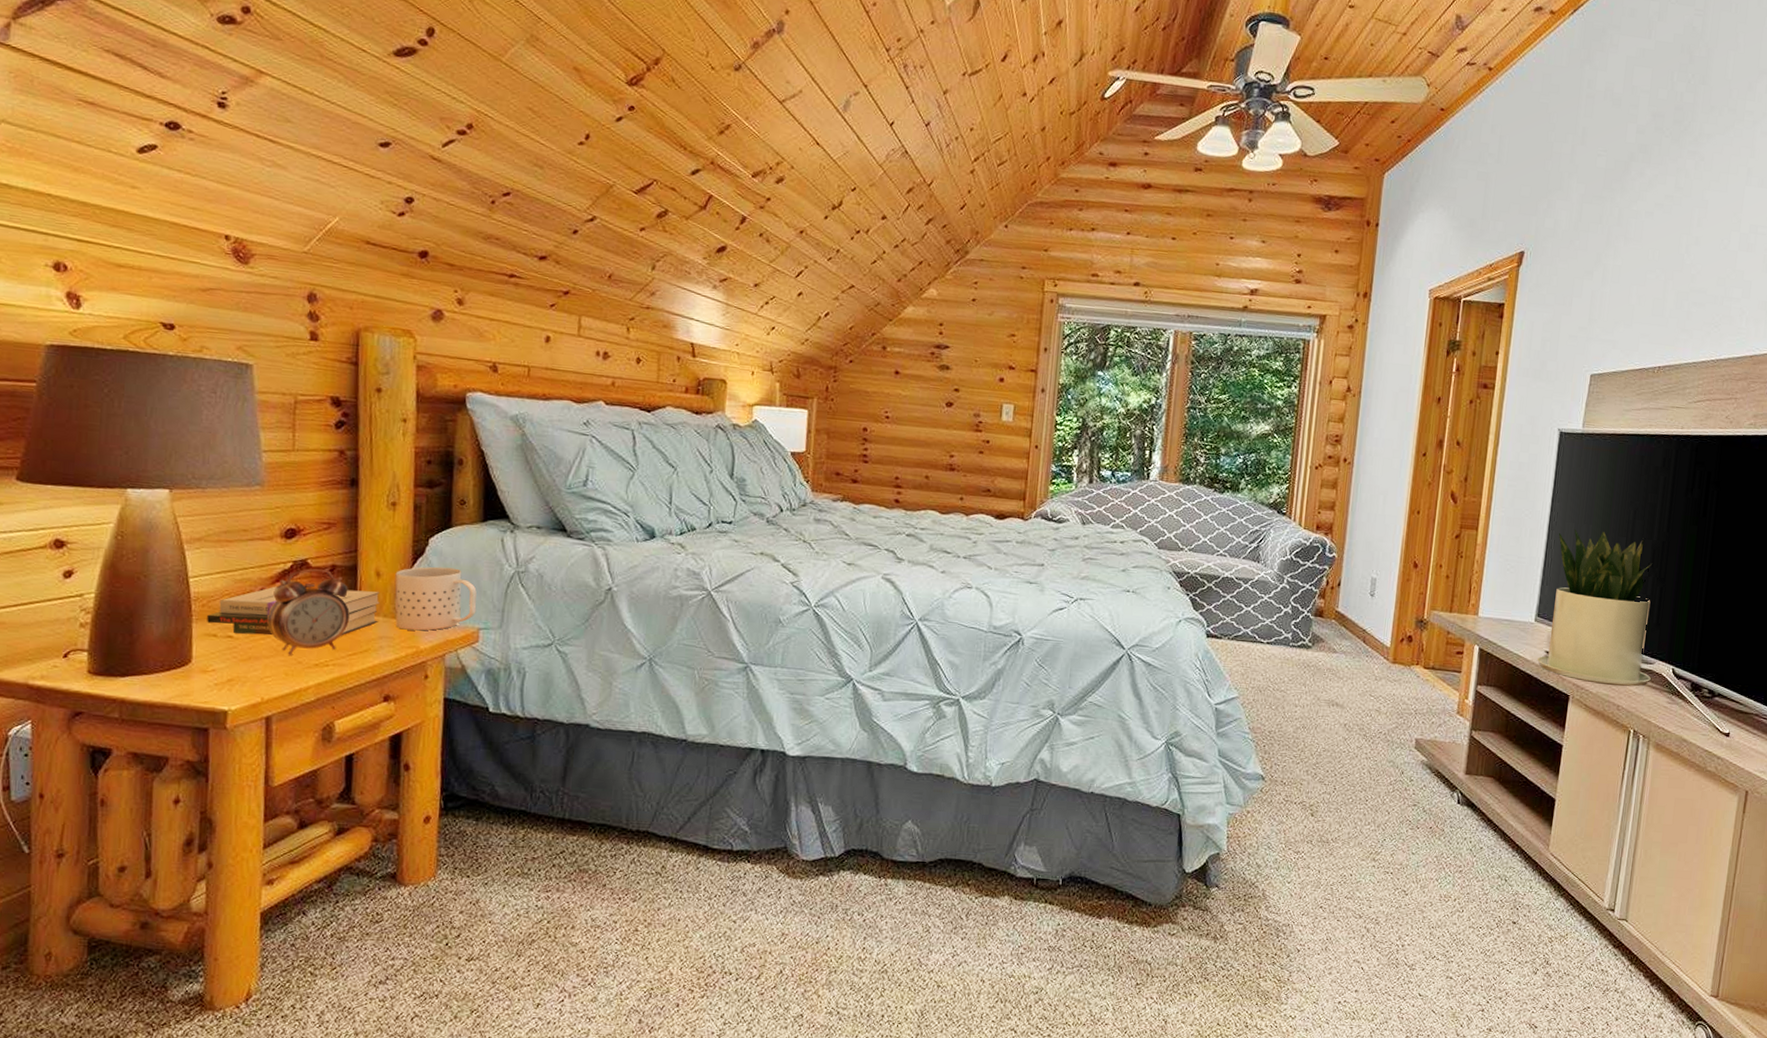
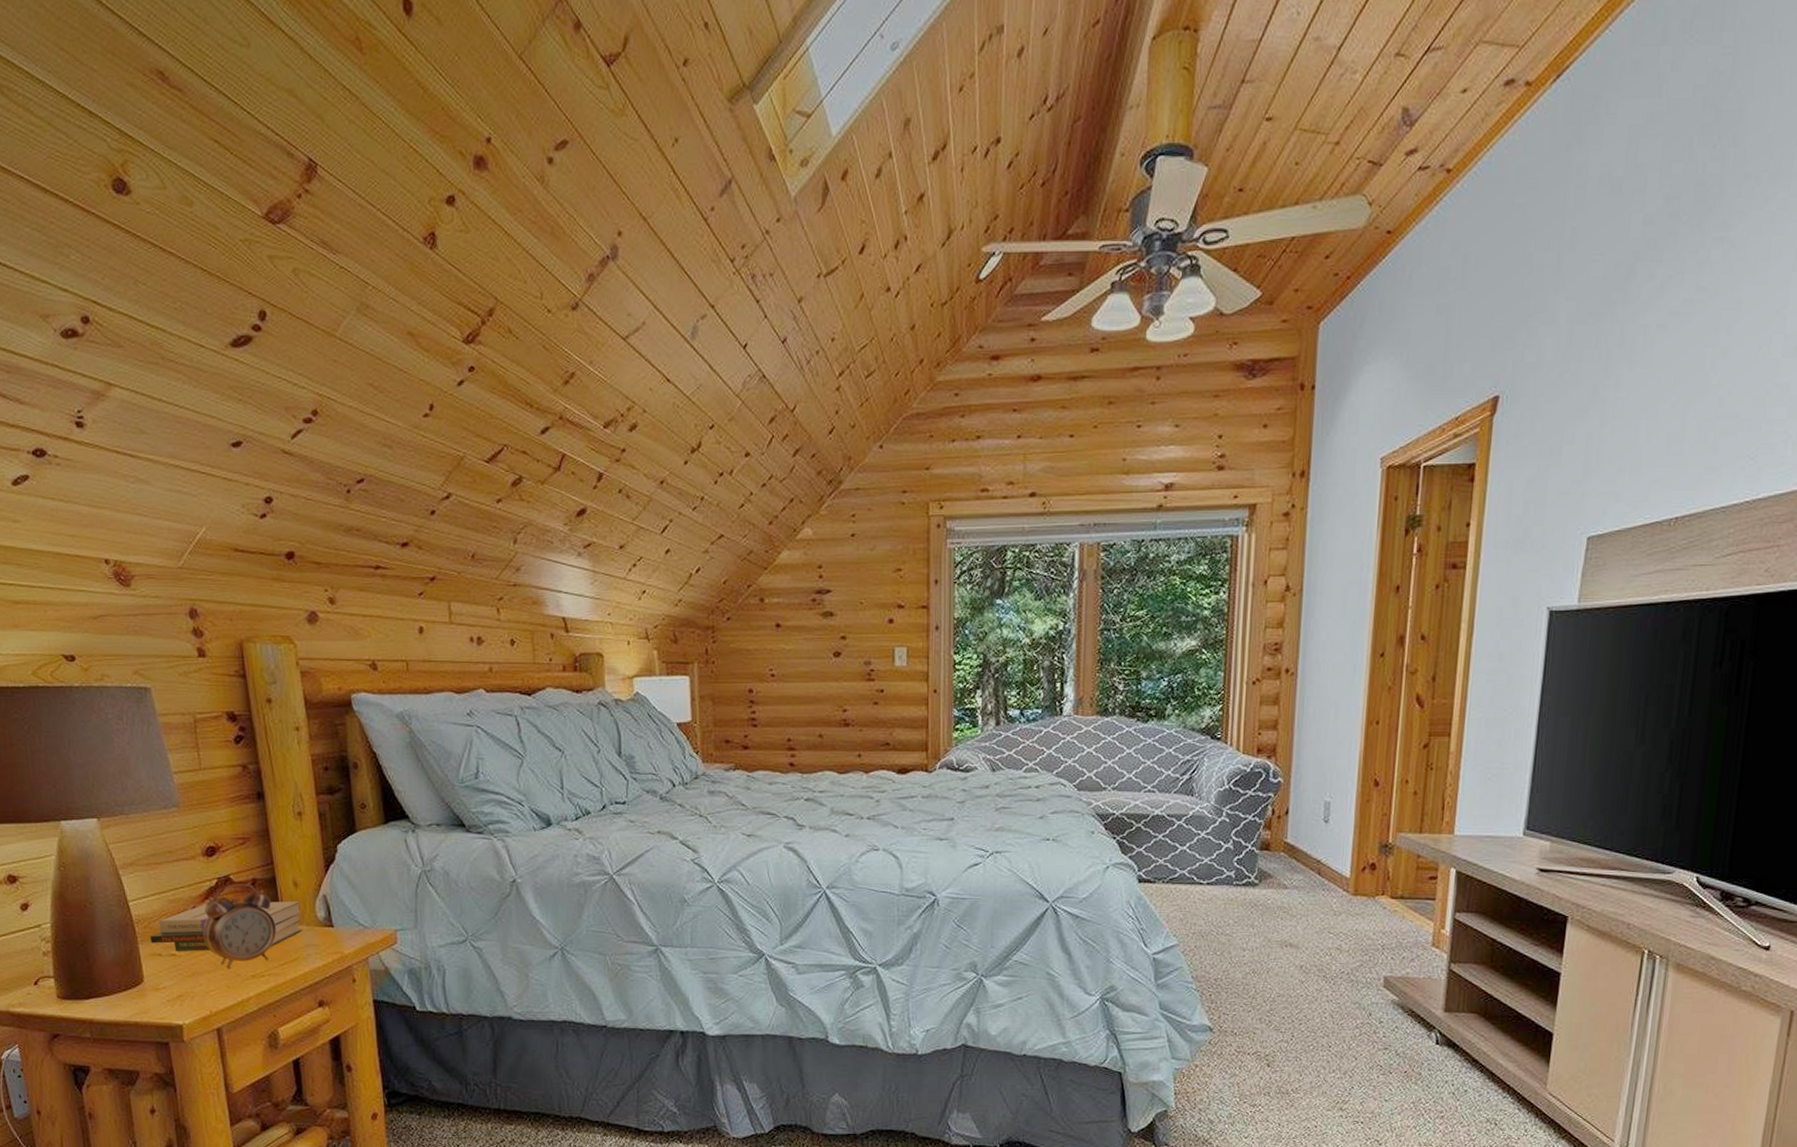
mug: present [394,566,477,631] -> none [311,872,391,937]
planter: present [1537,529,1652,687] -> none [1527,724,1671,902]

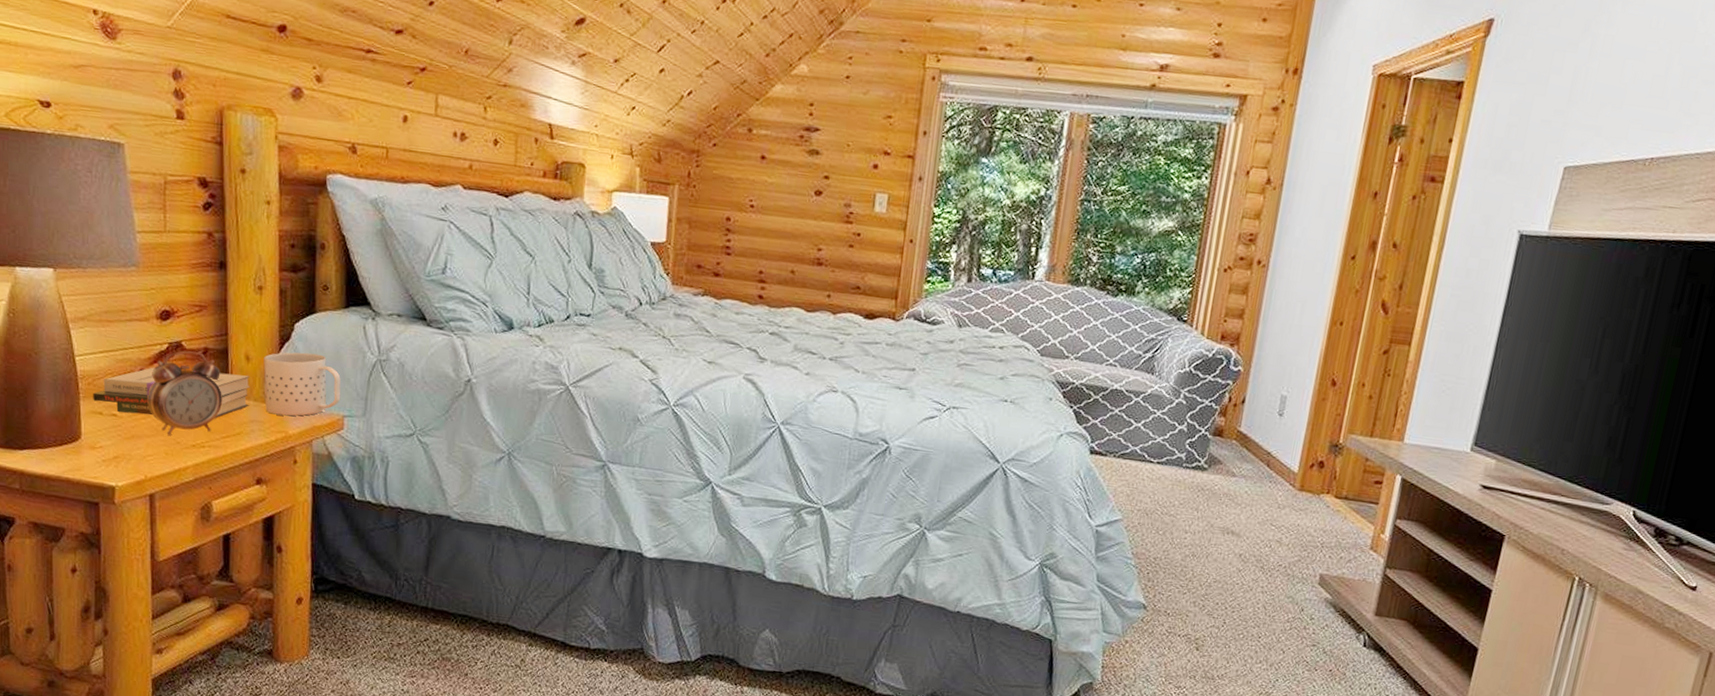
mug: none [311,872,391,937] -> present [263,352,341,416]

